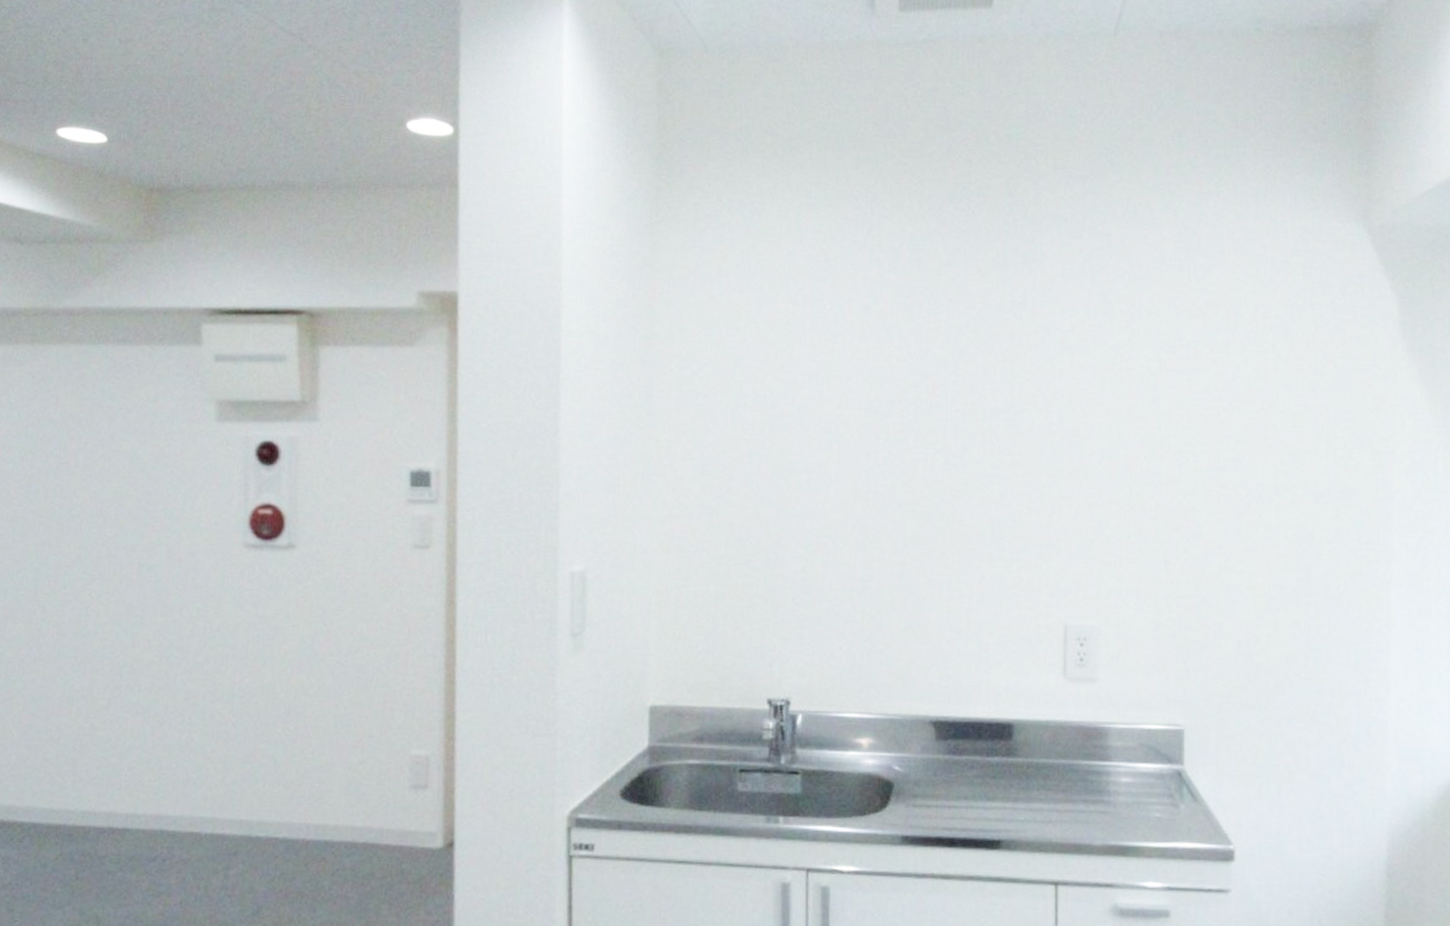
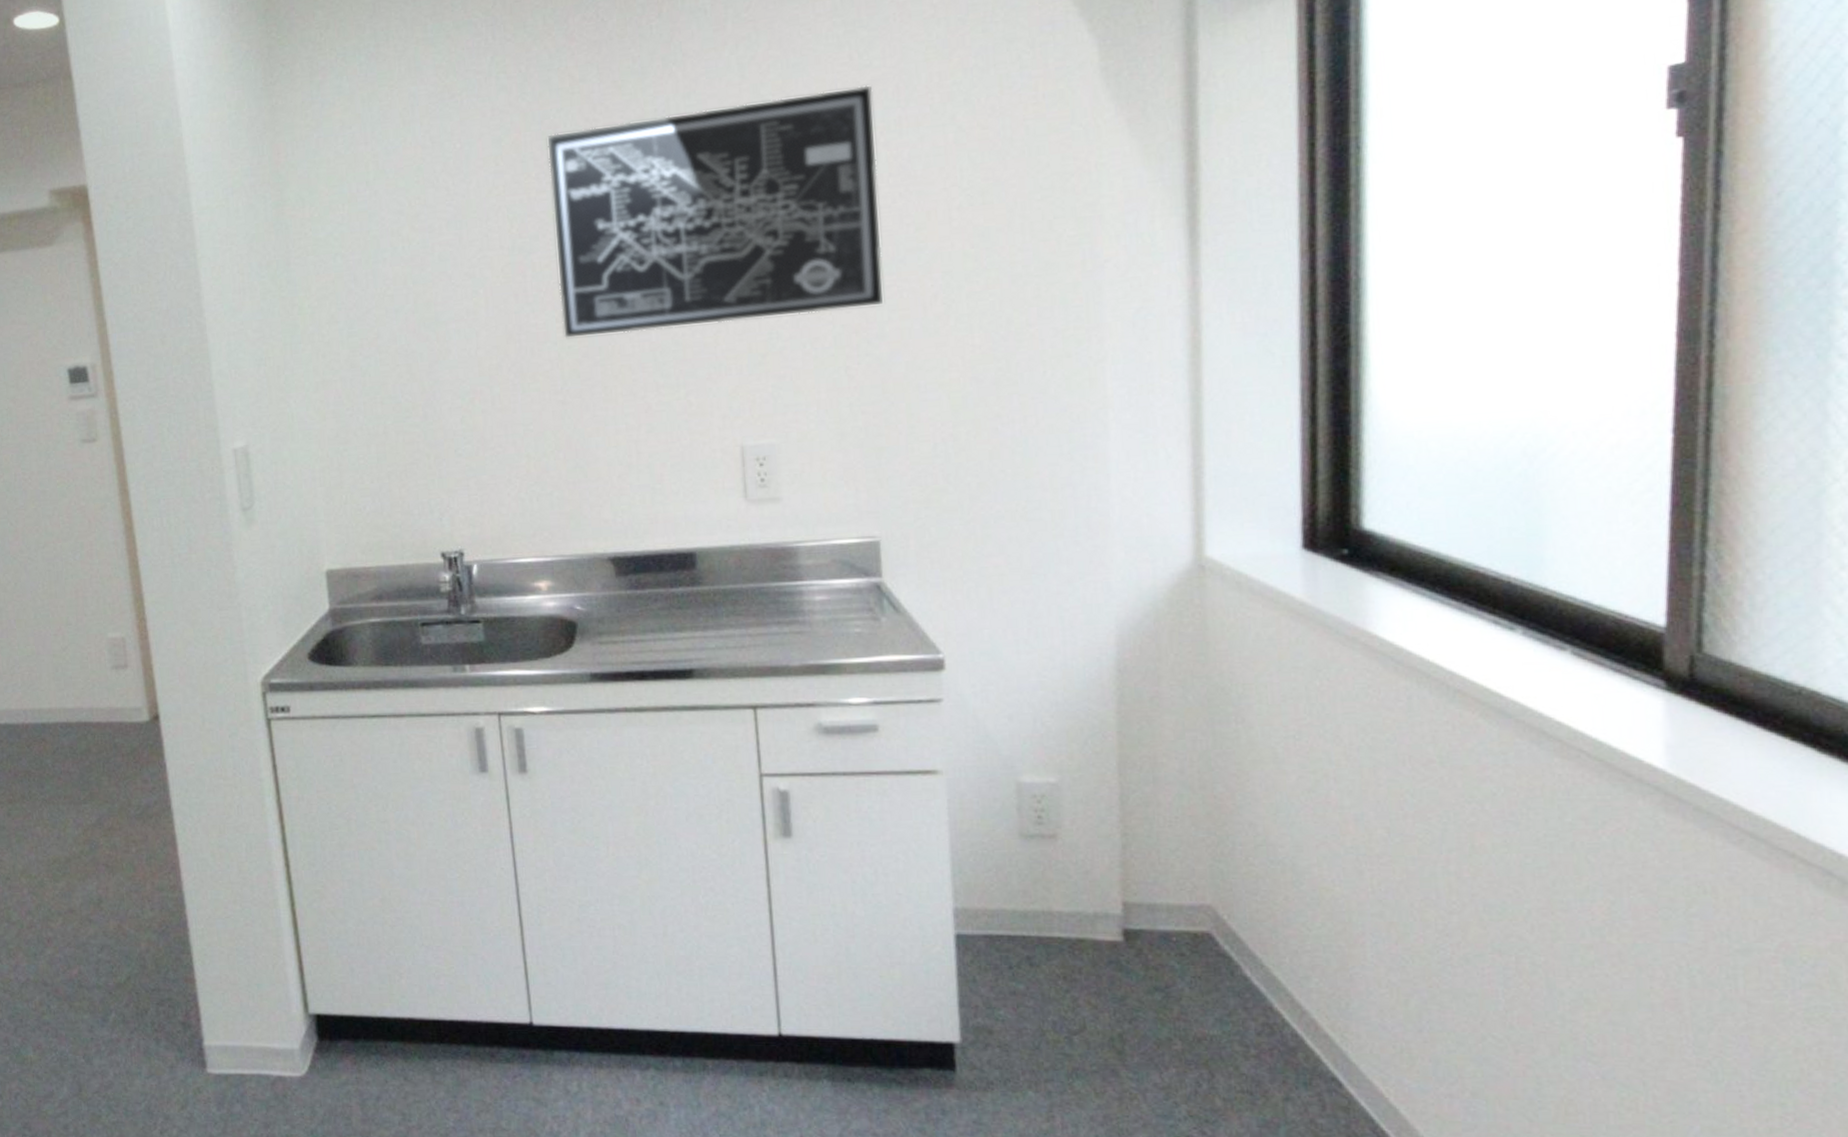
wall art: none [908,306,1207,508] -> present [548,85,885,339]

